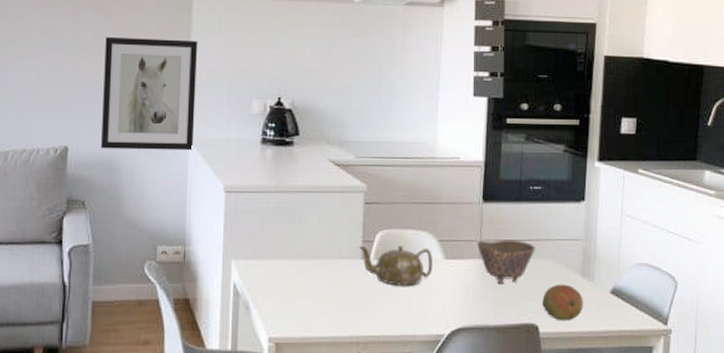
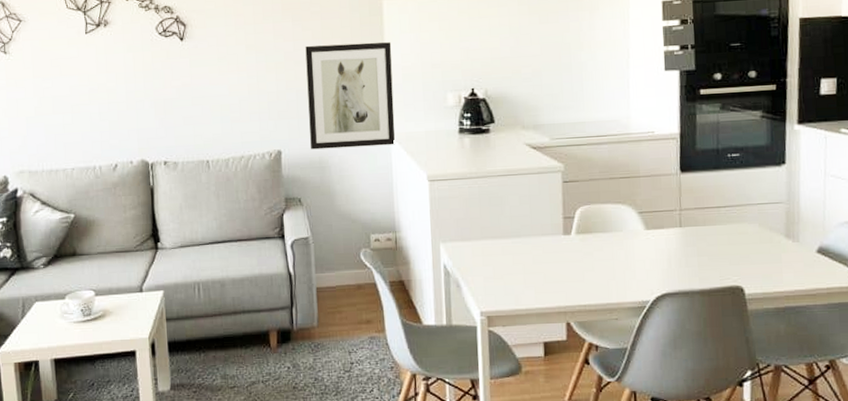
teapot: present [358,246,432,286] -> none [560,220,634,258]
bowl: present [476,239,535,284] -> none [676,207,737,250]
fruit: present [542,284,583,321] -> none [746,246,789,282]

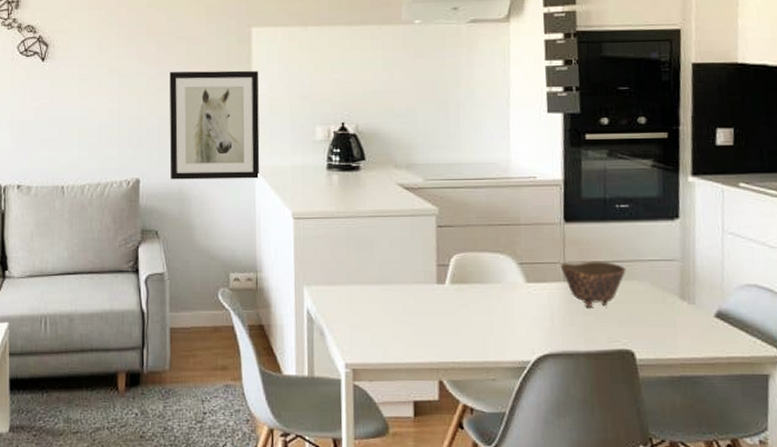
bowl: none [676,207,737,250] -> present [560,261,626,308]

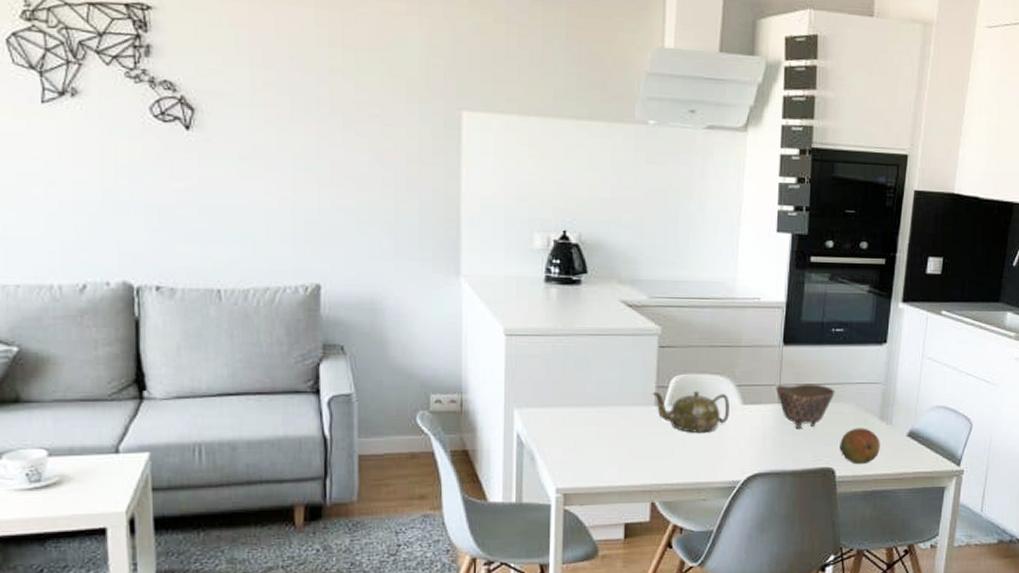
wall art: present [169,70,260,180] -> none [359,156,470,289]
teapot: none [433,269,513,311] -> present [652,391,730,432]
fruit: none [637,307,685,347] -> present [840,428,880,465]

